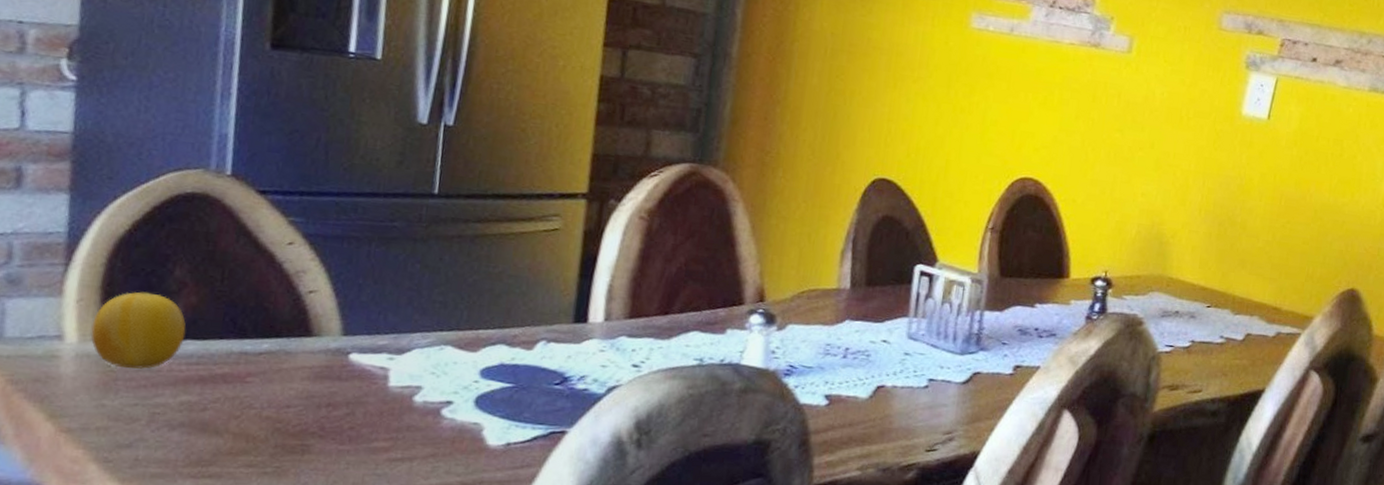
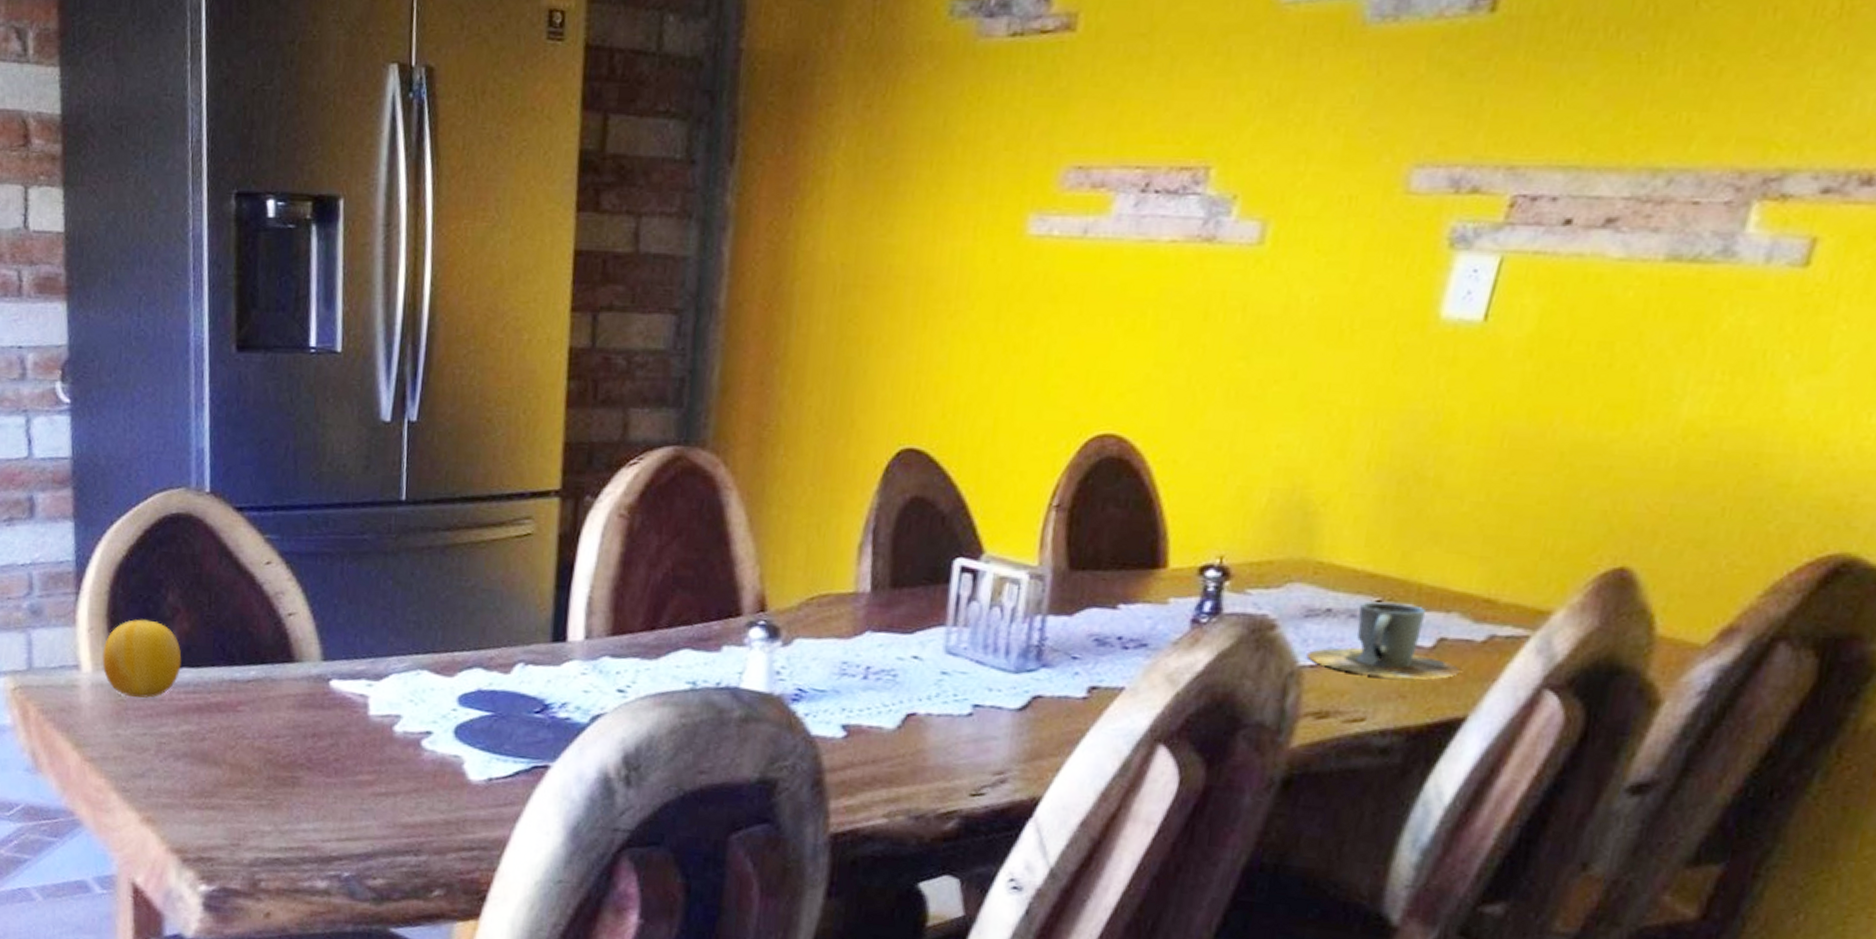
cup: none [1163,307,1260,363] -> present [1306,601,1460,679]

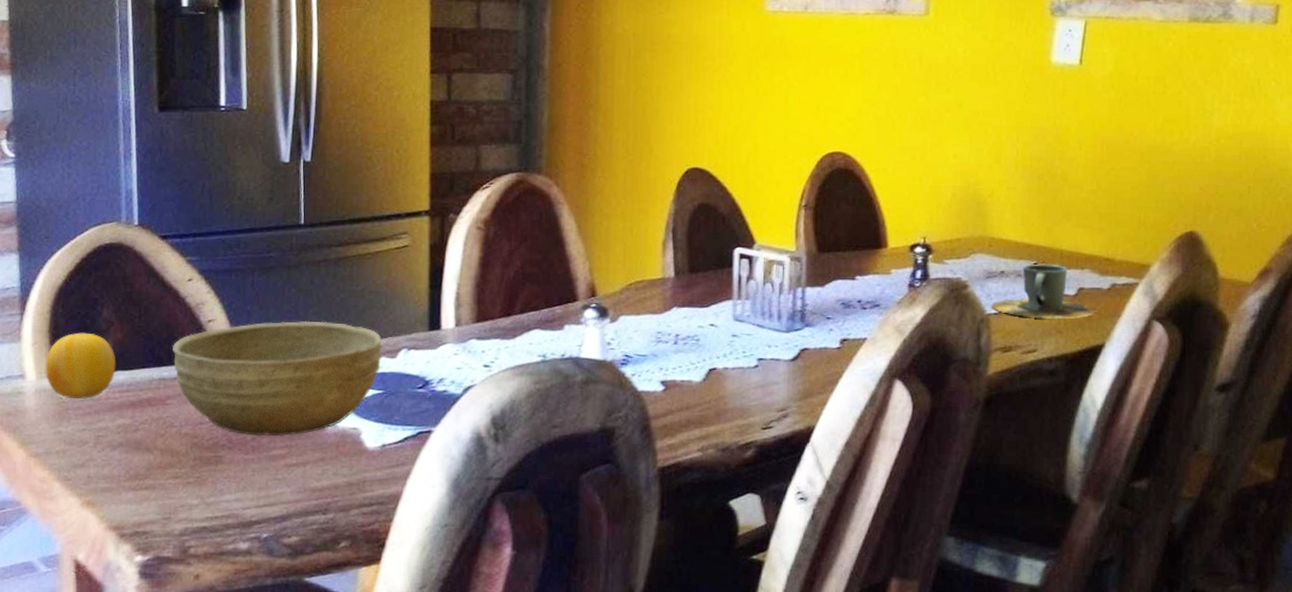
bowl: none [246,620,494,760] -> present [173,320,382,437]

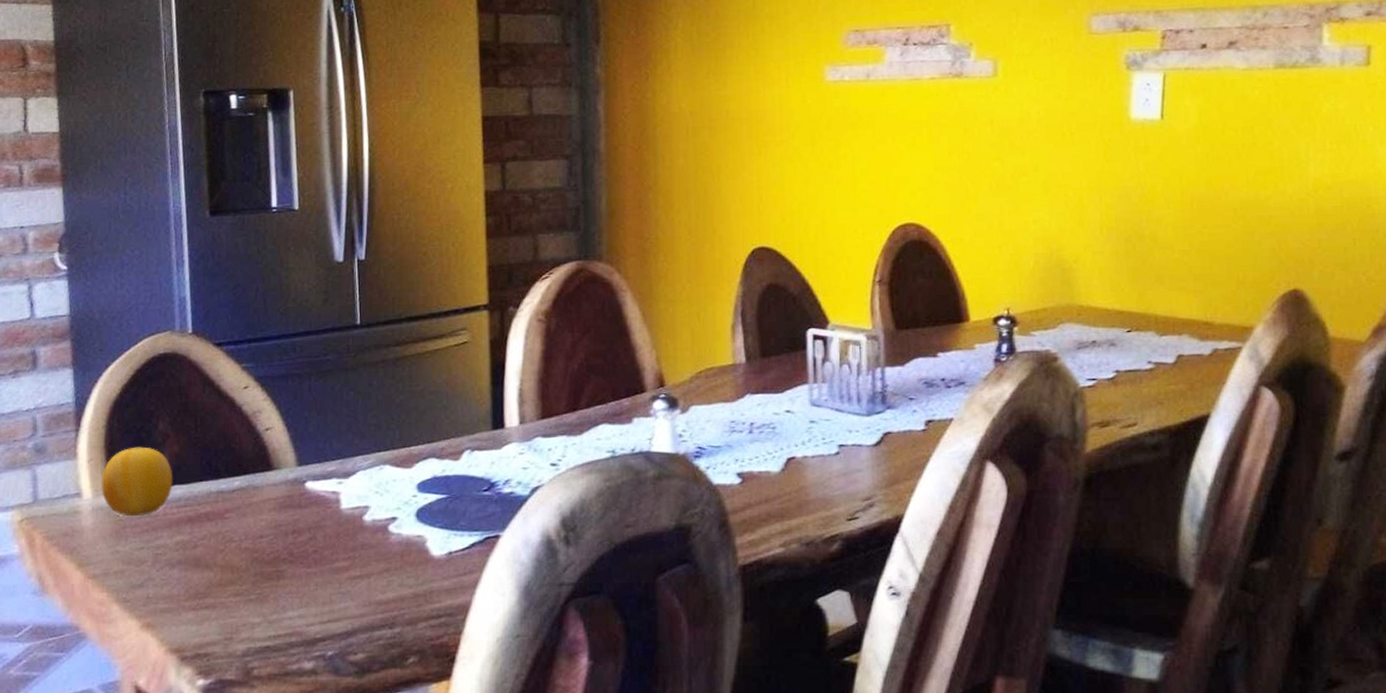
bowl: present [173,320,382,437] -> none [230,424,445,548]
cup: present [991,264,1095,319] -> none [1084,332,1197,389]

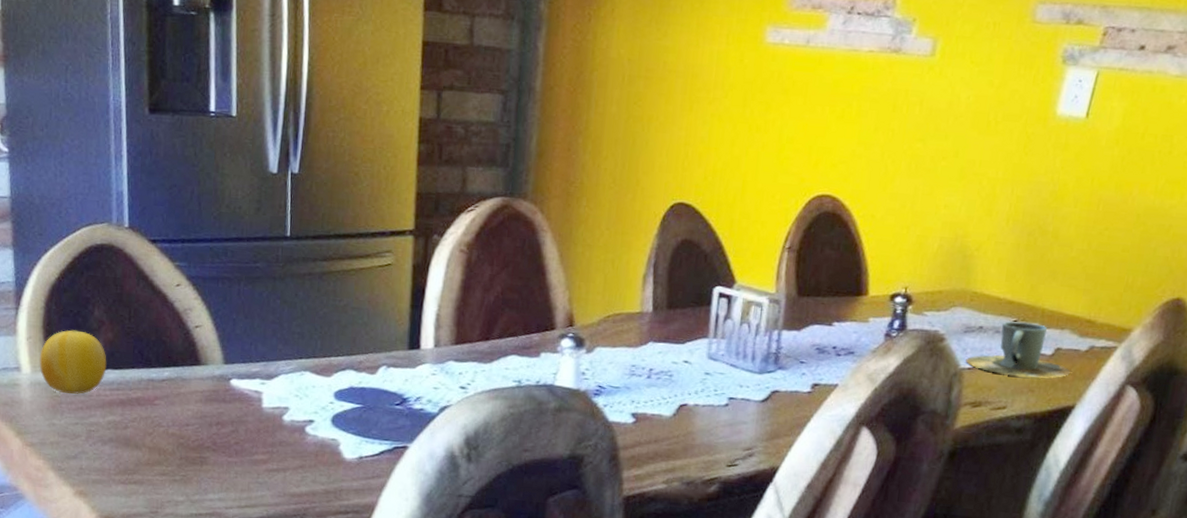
cup: none [1084,332,1197,389] -> present [966,321,1070,378]

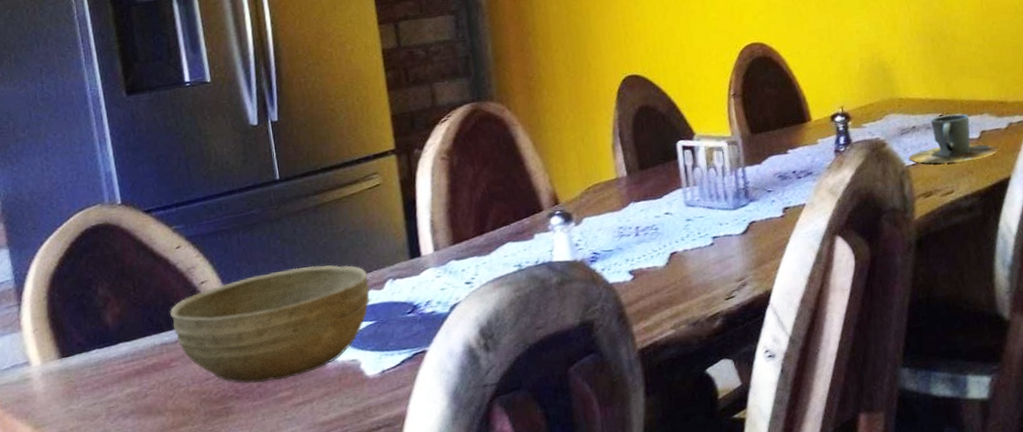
fruit: present [39,330,107,395] -> none [48,312,118,377]
bowl: none [161,331,363,443] -> present [170,265,371,384]

